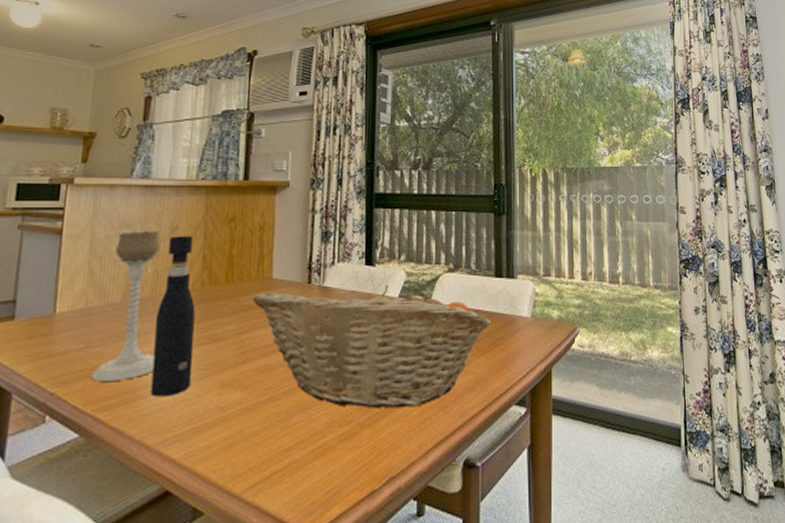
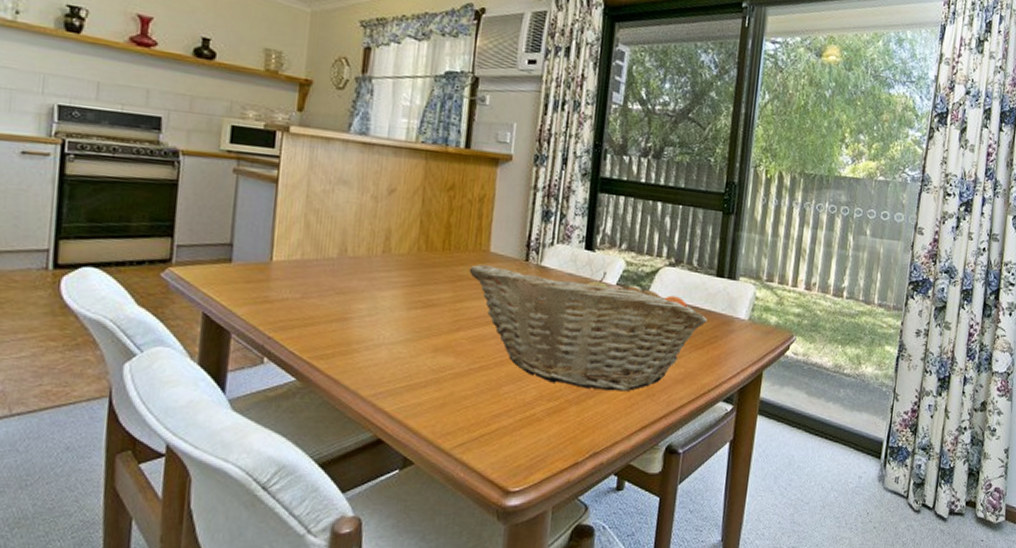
candle holder: present [91,231,160,382] -> none [307,188,377,333]
pepper grinder: present [150,236,195,397] -> none [365,197,412,354]

